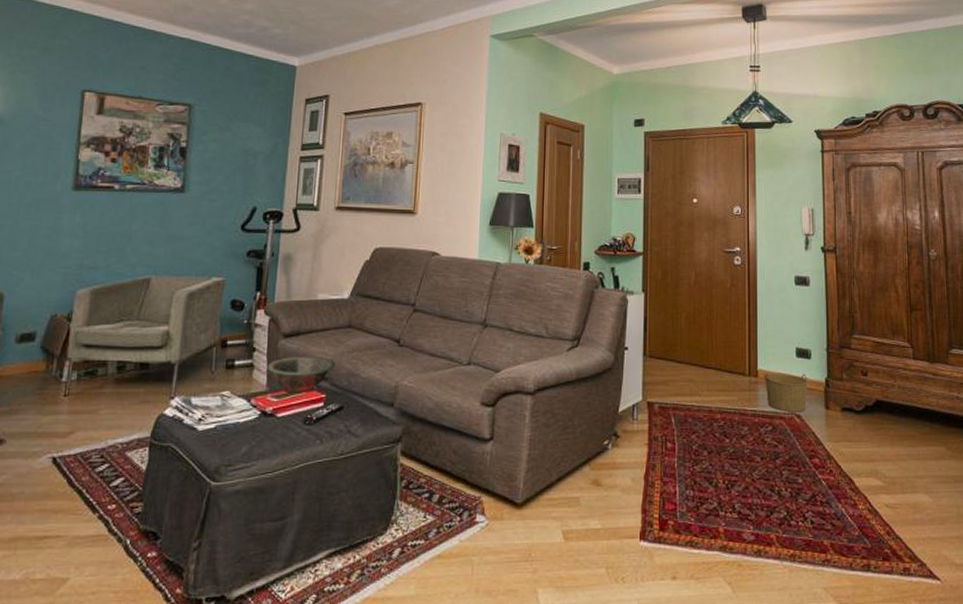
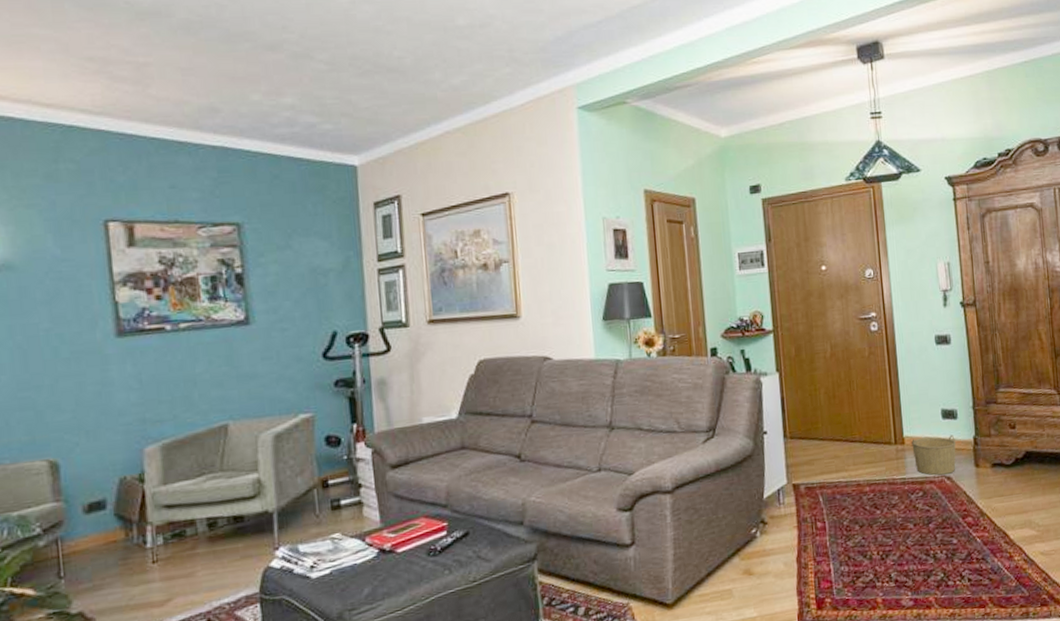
decorative bowl: present [267,356,335,394] -> none [377,483,454,527]

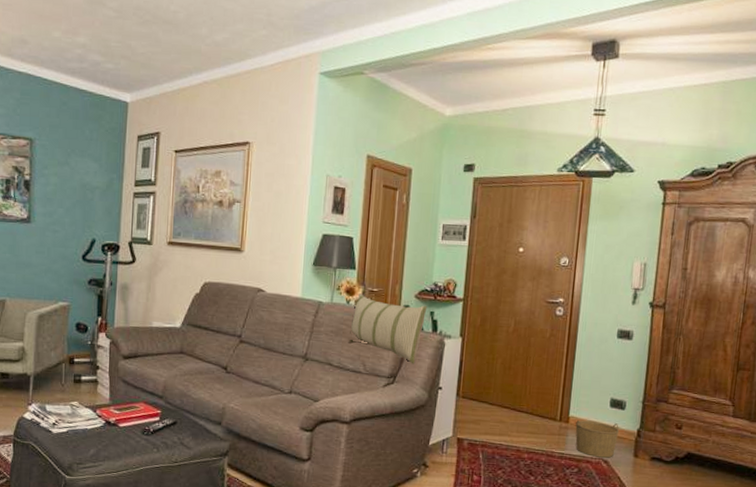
pillow: none [656,343,737,412] -> present [348,293,427,364]

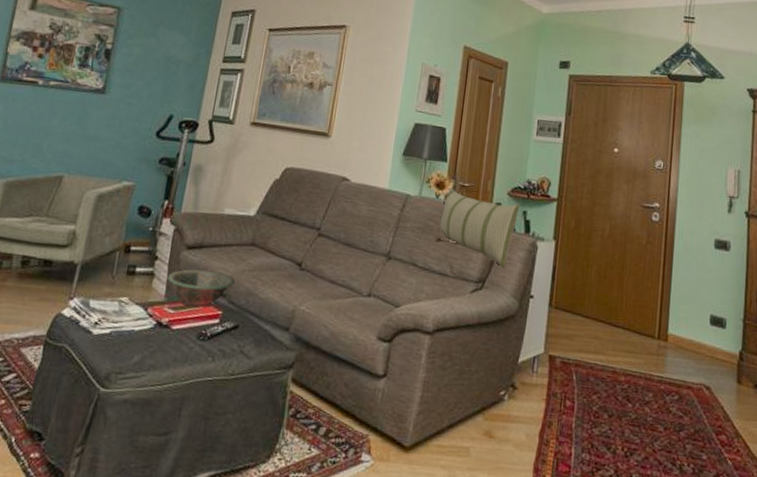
decorative bowl: none [109,375,169,409] -> present [167,269,235,309]
basket: present [575,420,620,458] -> none [675,339,721,384]

